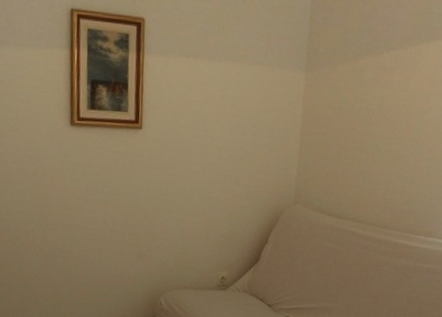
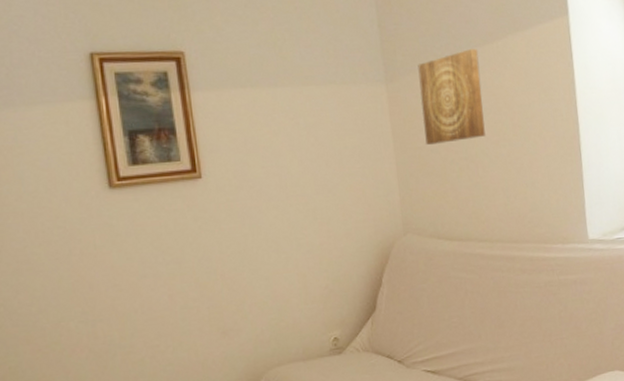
wall art: none [329,51,392,133] -> present [418,49,486,145]

